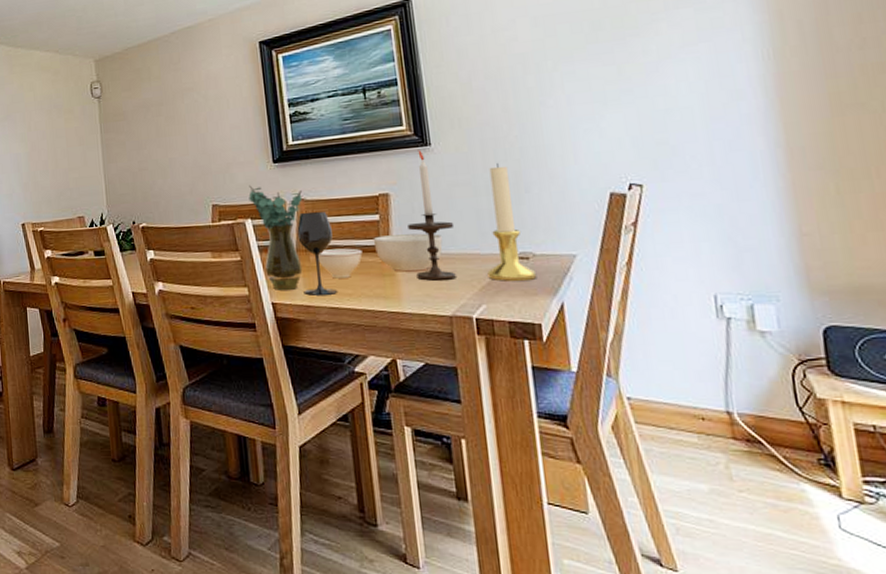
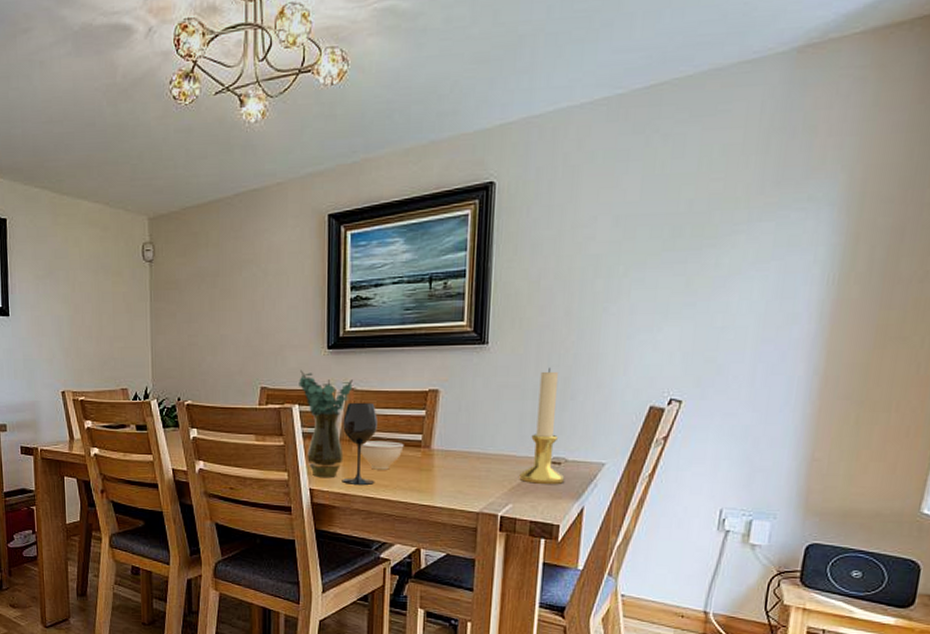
bowl: present [373,233,443,272] -> none [416,432,484,468]
candlestick: present [408,150,456,281] -> none [452,348,497,478]

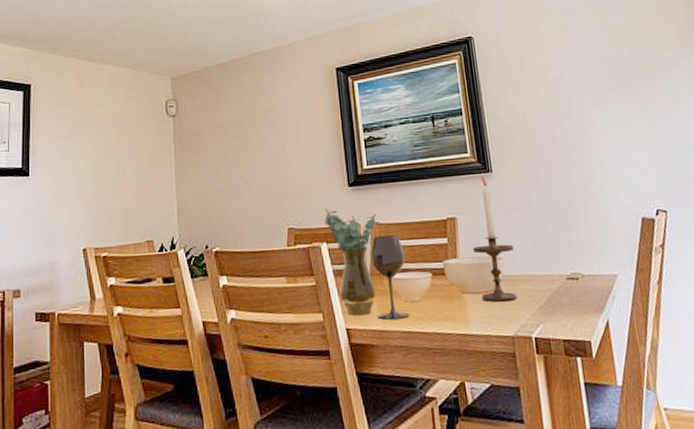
bowl: none [416,432,484,468] -> present [442,256,505,294]
candlestick: none [452,348,497,478] -> present [473,176,517,302]
candle holder: present [519,368,565,485] -> none [543,190,586,302]

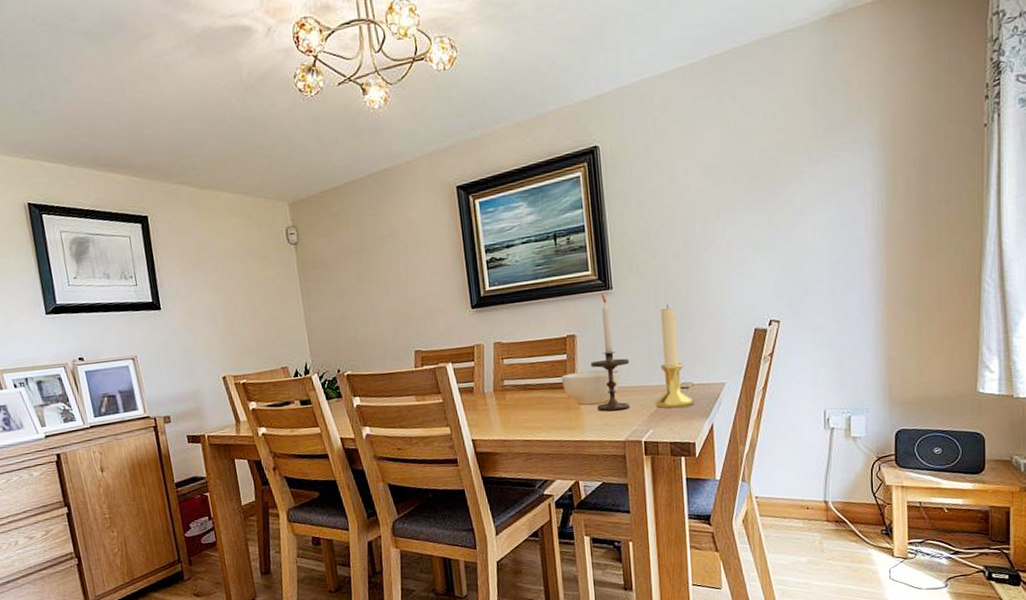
vase: present [324,208,376,315] -> none [449,330,499,428]
wineglass: present [371,235,410,320] -> none [494,353,531,431]
bowl: present [391,271,433,302] -> none [513,386,552,415]
candle holder: none [543,190,586,302] -> present [655,304,694,409]

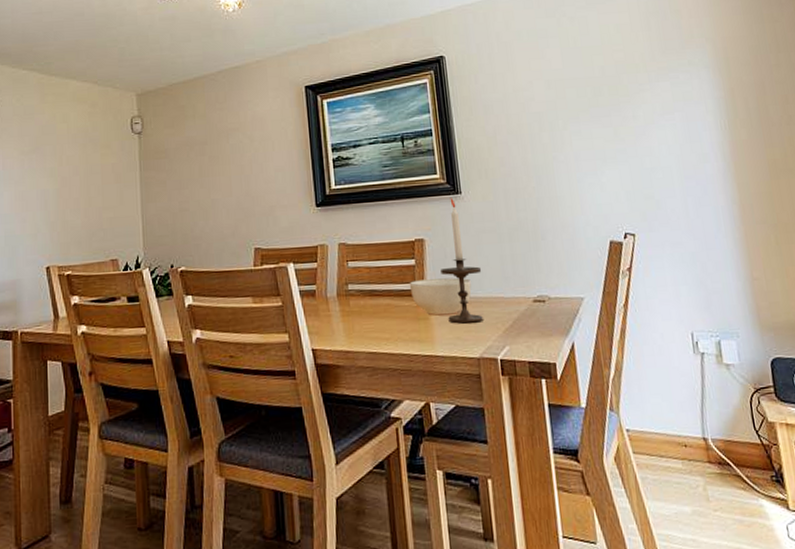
candle holder: present [655,304,694,409] -> none [510,212,552,324]

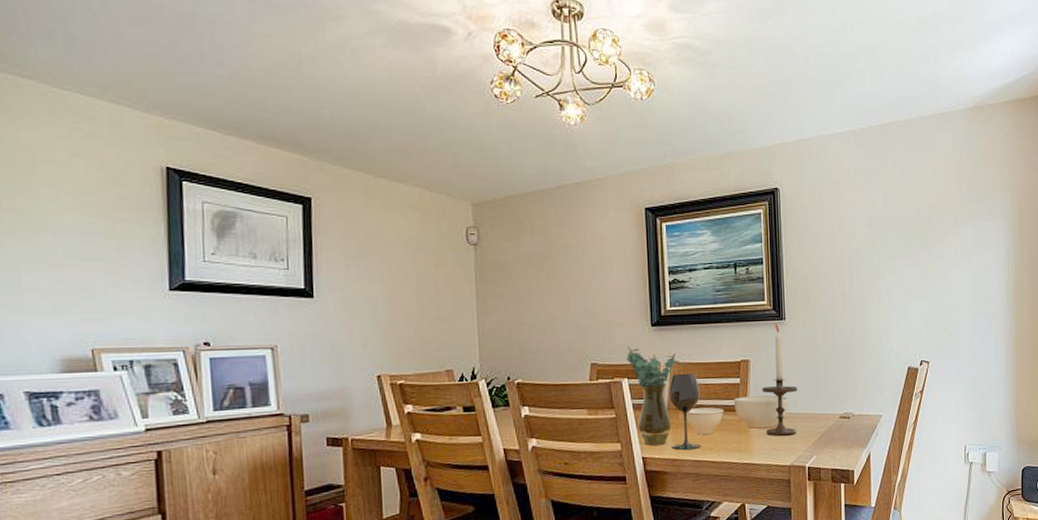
vase: none [291,228,344,336] -> present [626,346,676,446]
wineglass: none [338,255,376,341] -> present [669,373,702,450]
bowl: none [358,292,399,323] -> present [686,407,724,435]

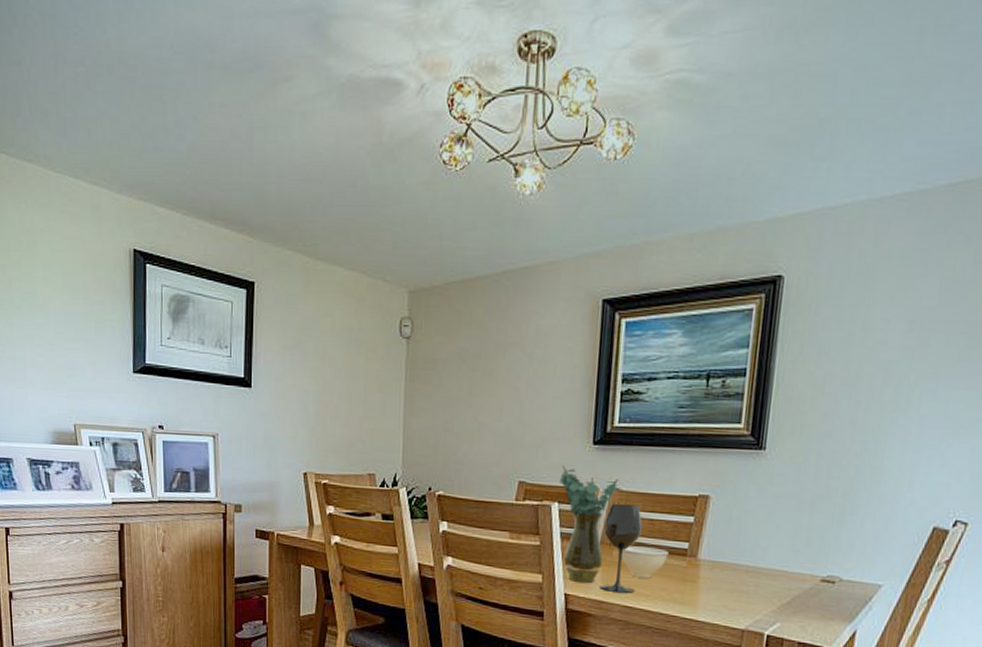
bowl: present [733,395,789,429] -> none [682,539,755,581]
candlestick: present [762,323,798,436] -> none [718,453,769,594]

